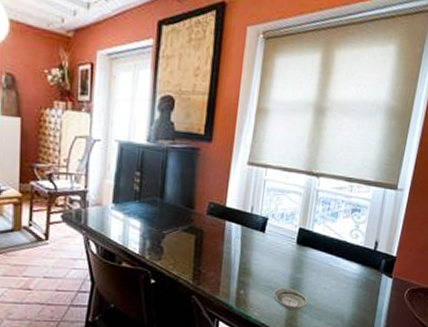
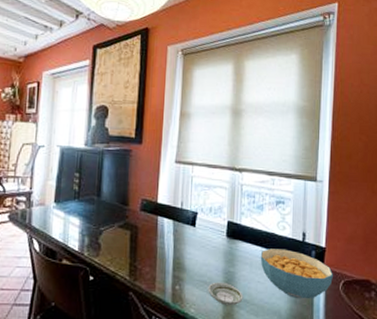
cereal bowl: none [329,256,400,304] -> present [260,248,333,298]

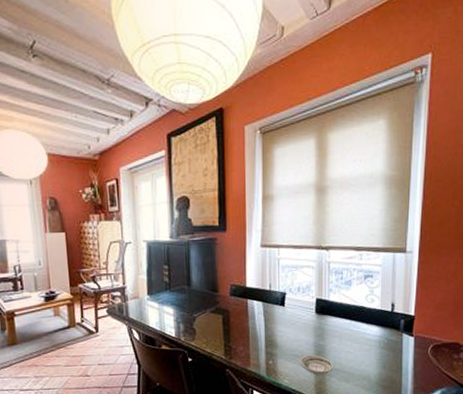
cereal bowl: present [260,248,333,298] -> none [349,320,422,364]

